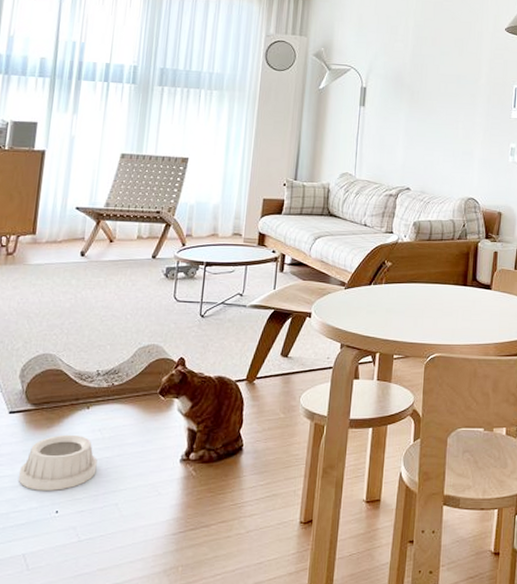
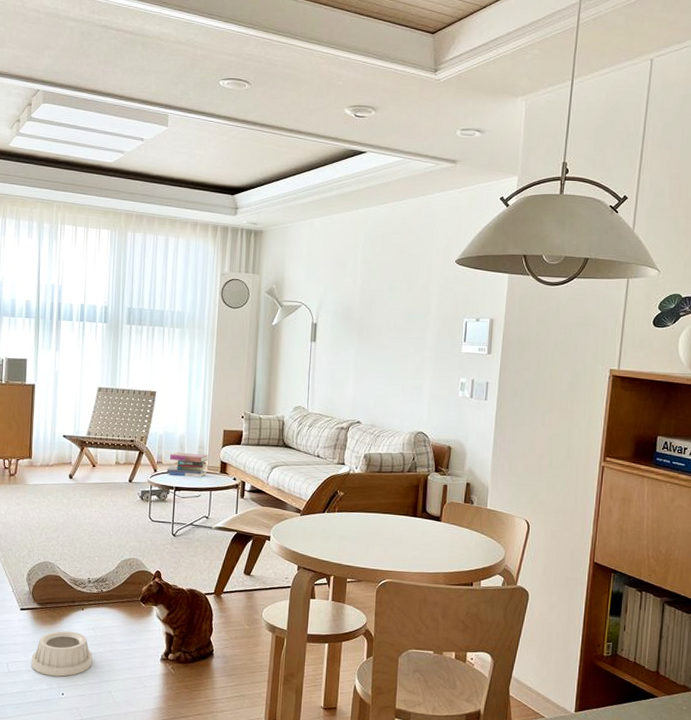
books: none [196,223,245,251] -> present [166,452,208,478]

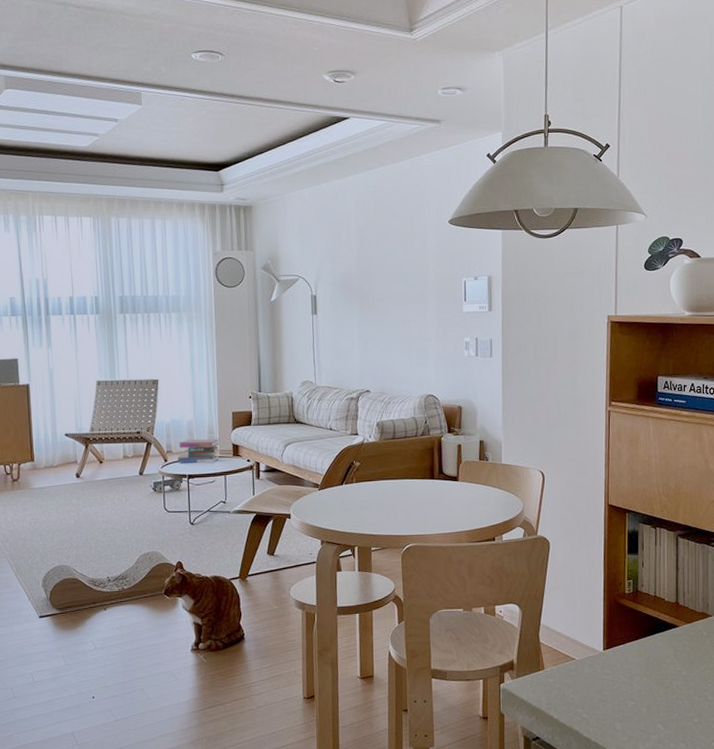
pet bowl: present [31,630,93,677] -> none [56,632,121,681]

